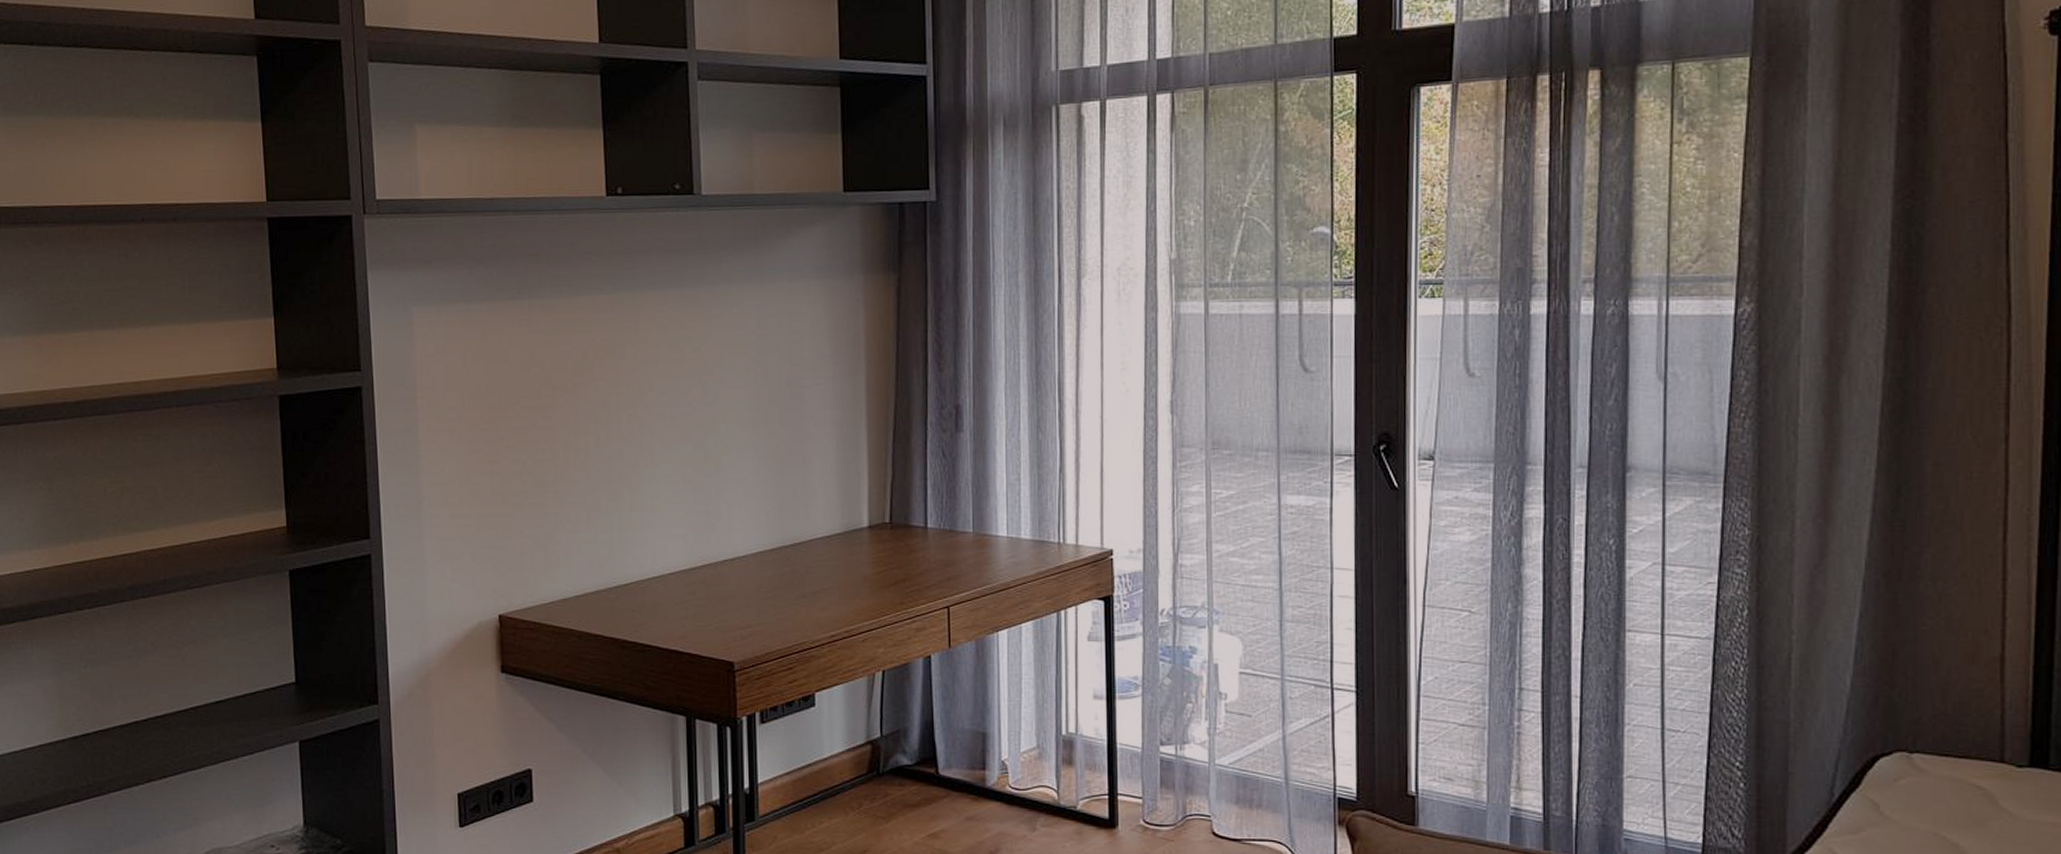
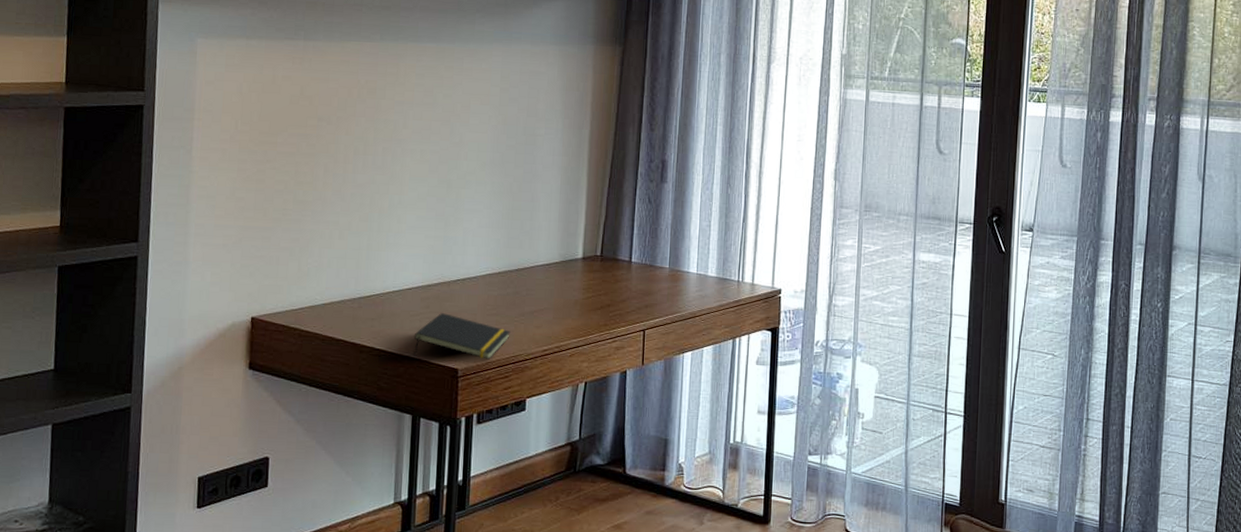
notepad: none [680,599,791,650] -> present [413,313,510,360]

